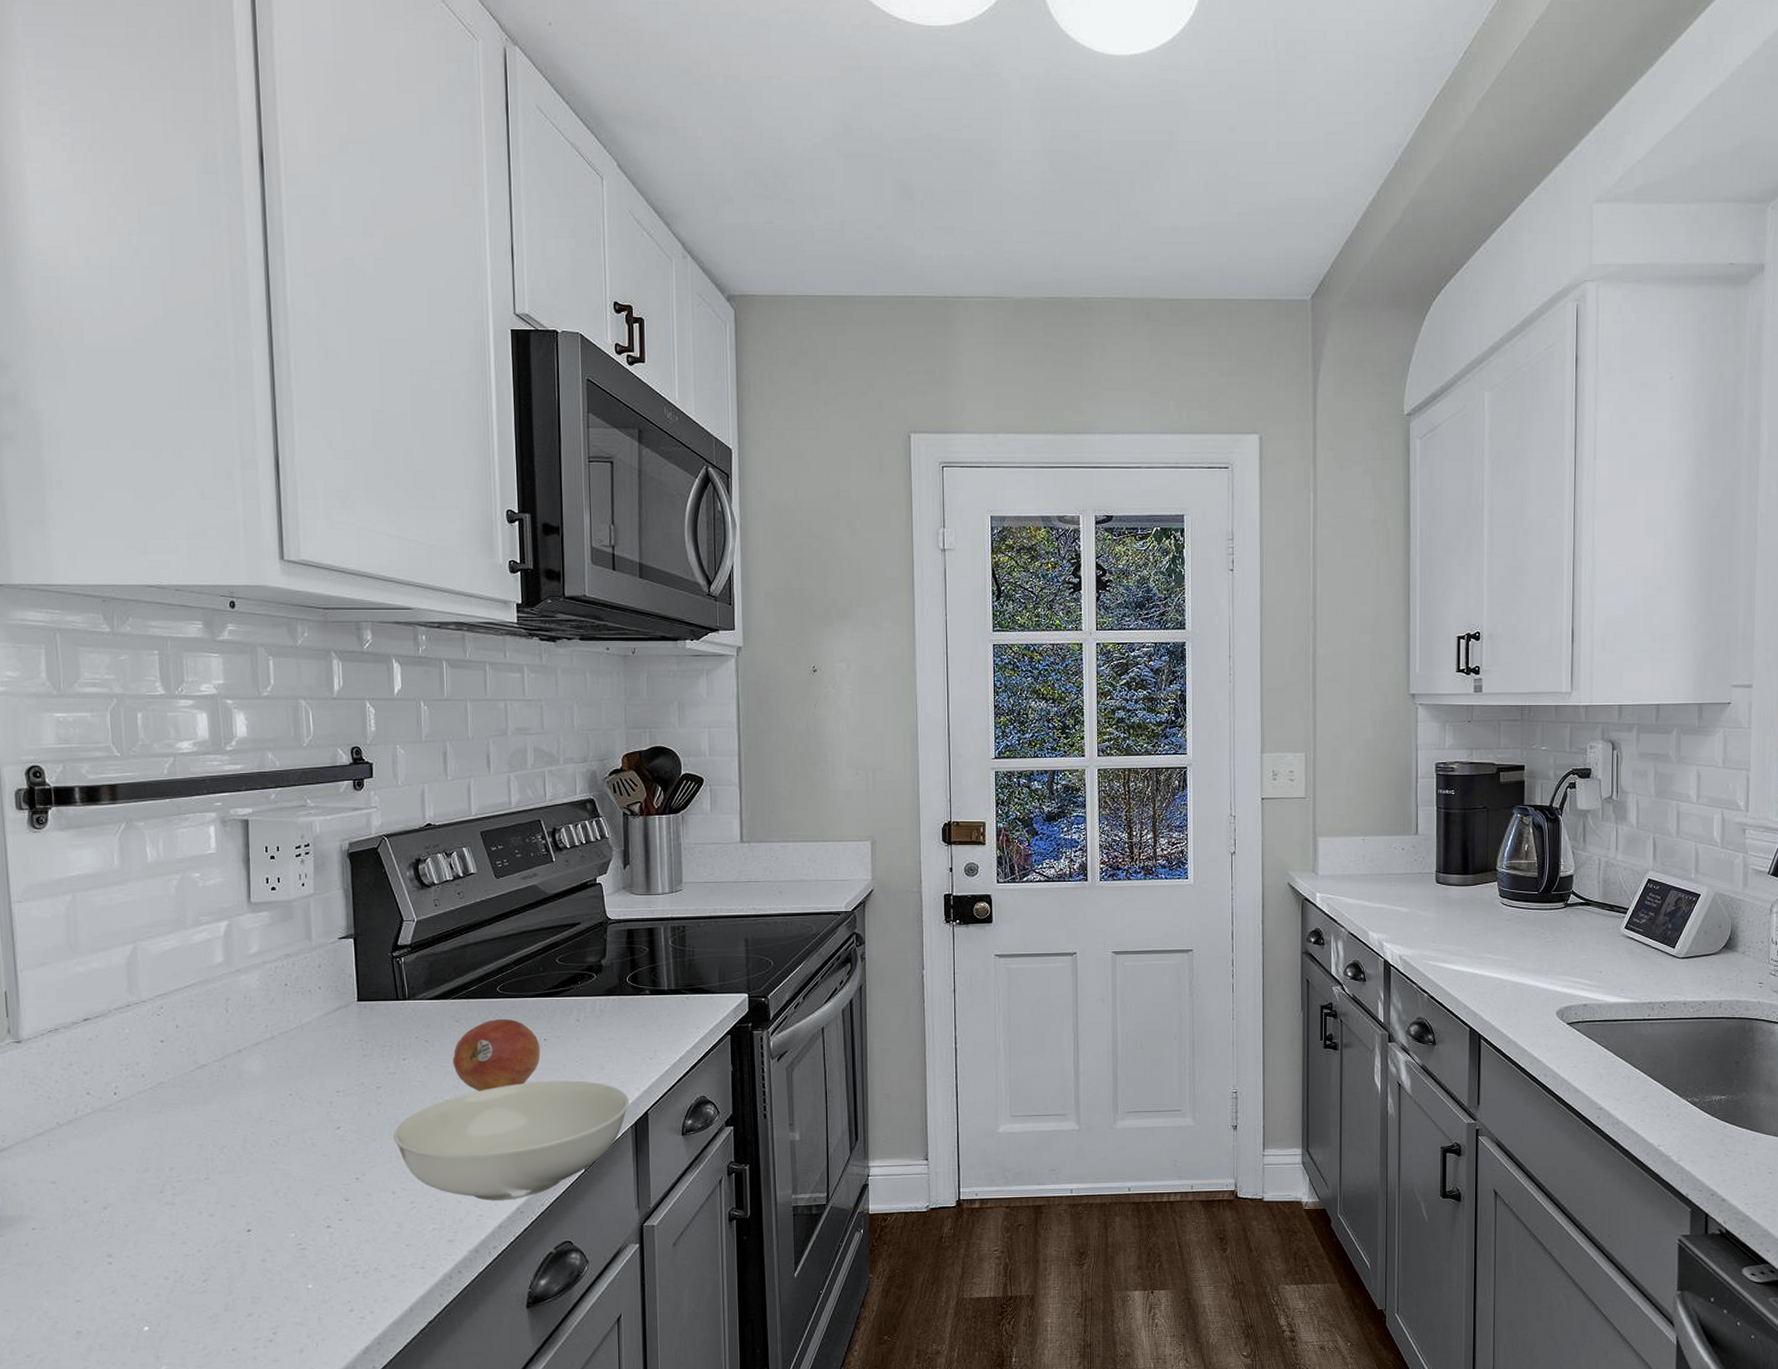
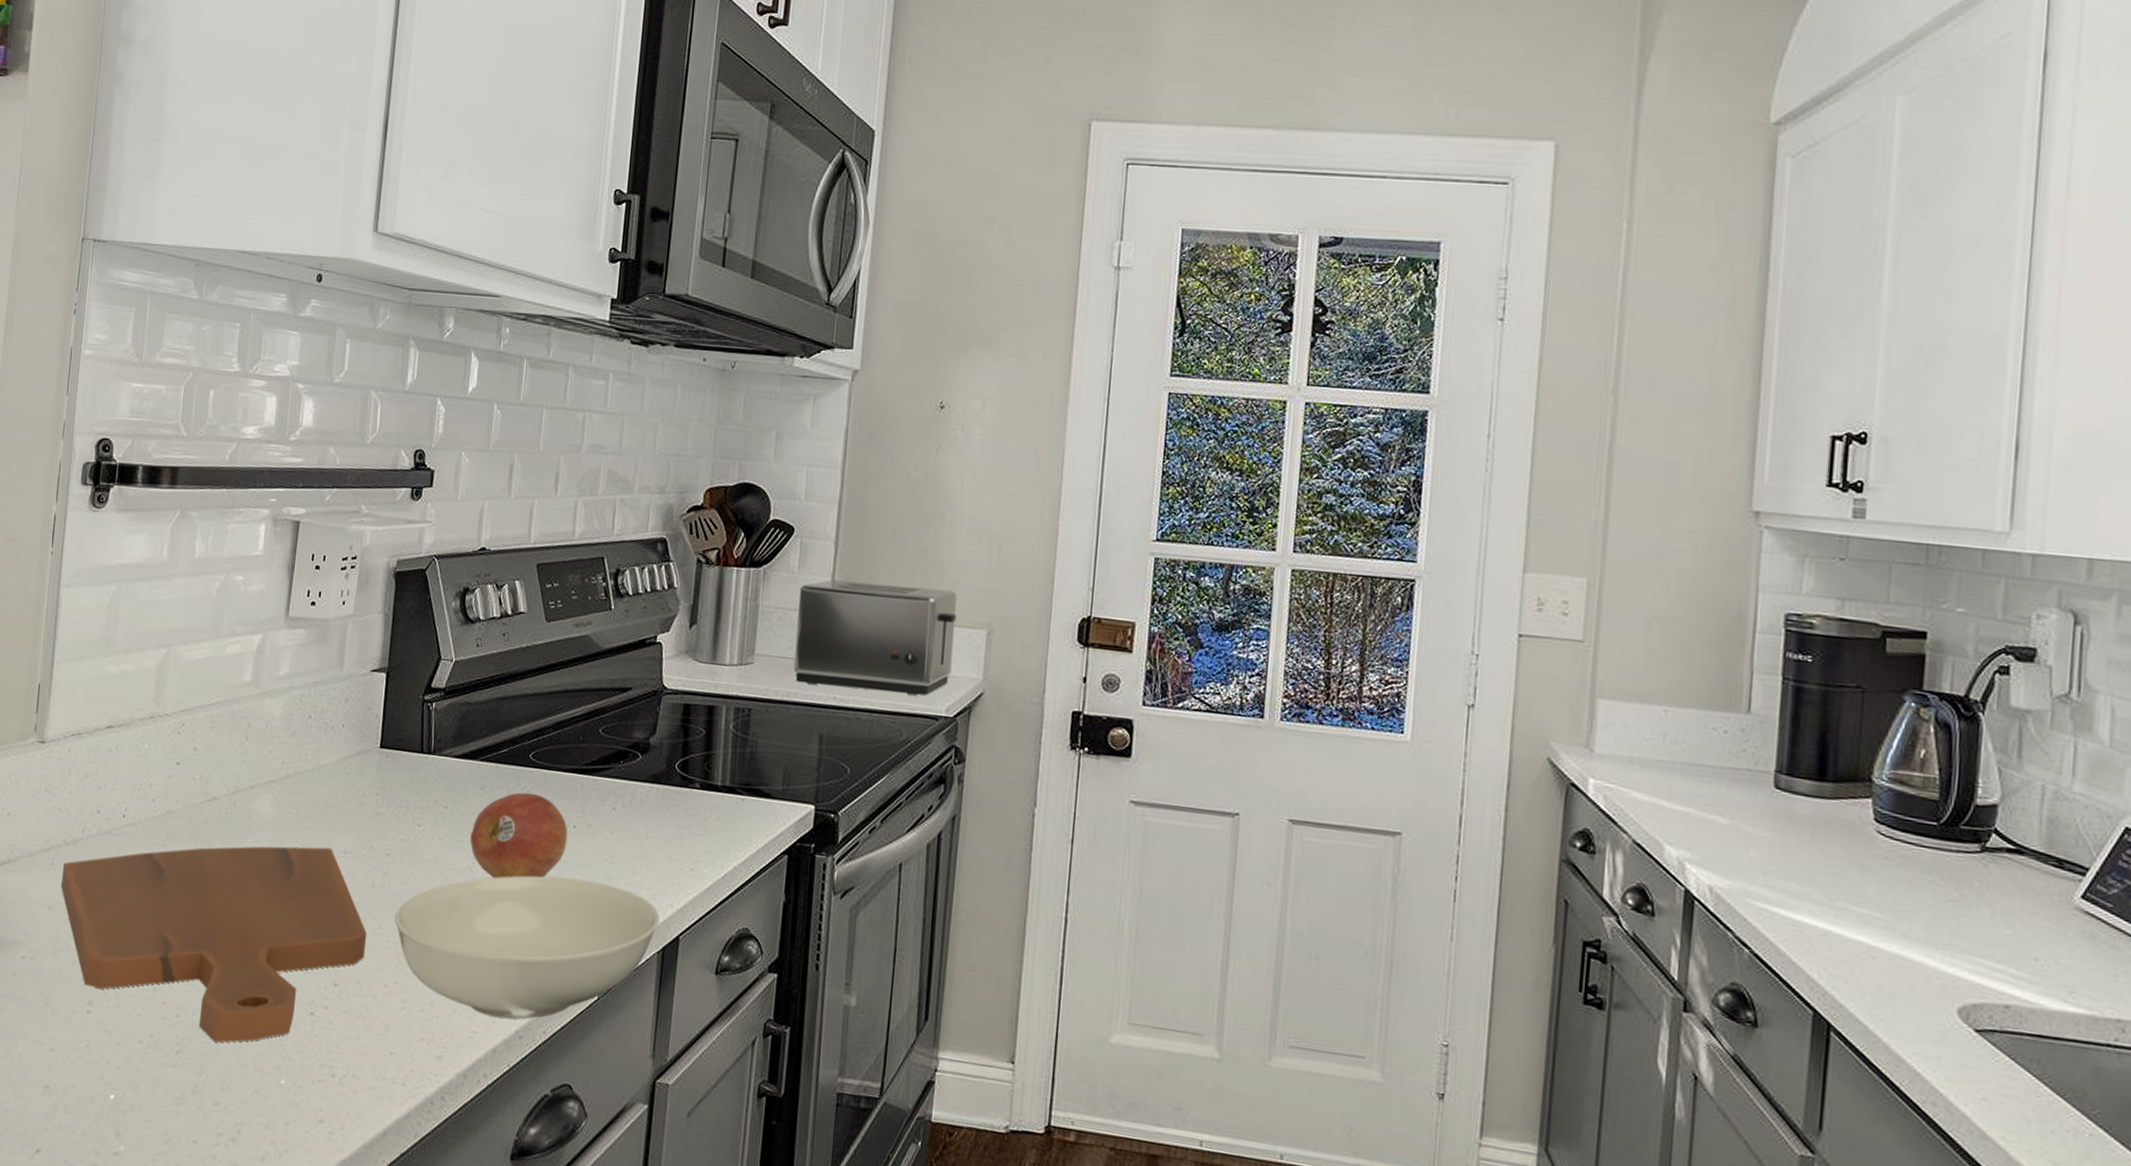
cutting board: none [60,1090,370,1266] -> present [60,846,367,1043]
toaster: none [714,814,846,900] -> present [793,579,957,696]

